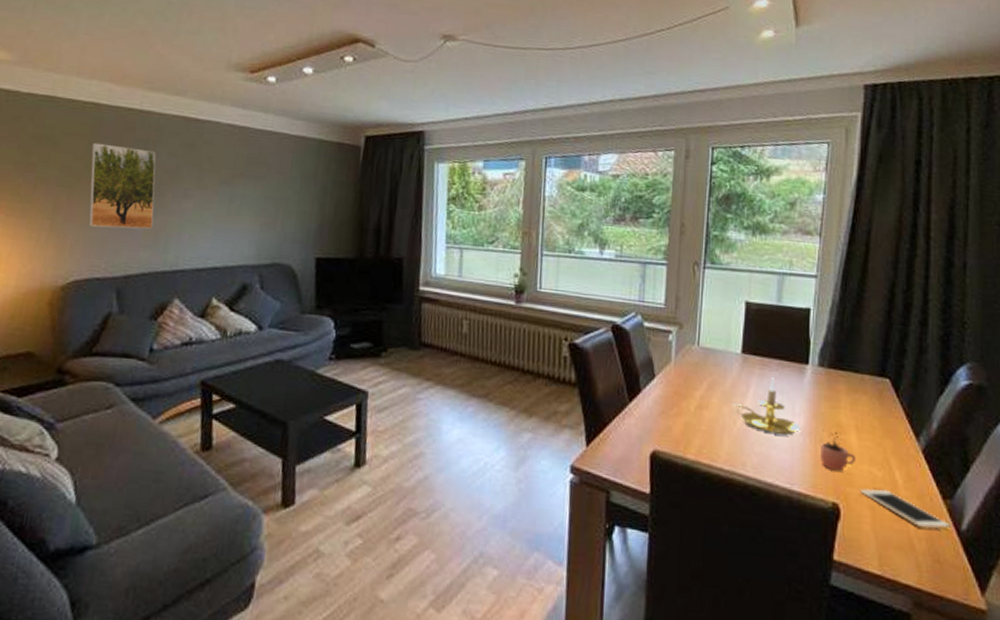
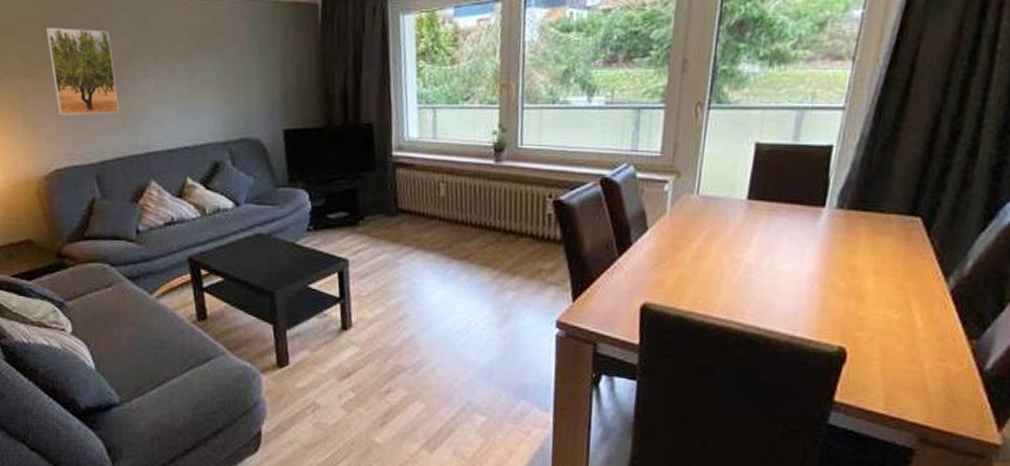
candle holder: present [733,377,801,435] -> none [734,223,810,281]
cocoa: present [820,430,857,471] -> none [829,275,872,316]
cell phone: present [859,489,950,529] -> none [871,332,972,369]

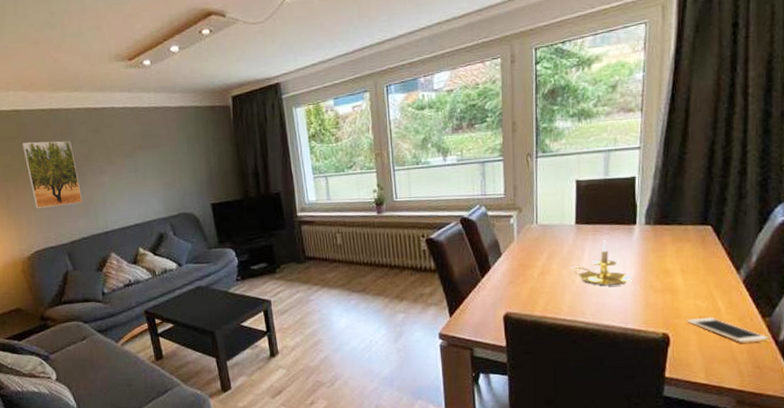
candle holder: none [734,223,810,281] -> present [571,240,632,286]
cell phone: none [871,332,972,369] -> present [686,317,769,343]

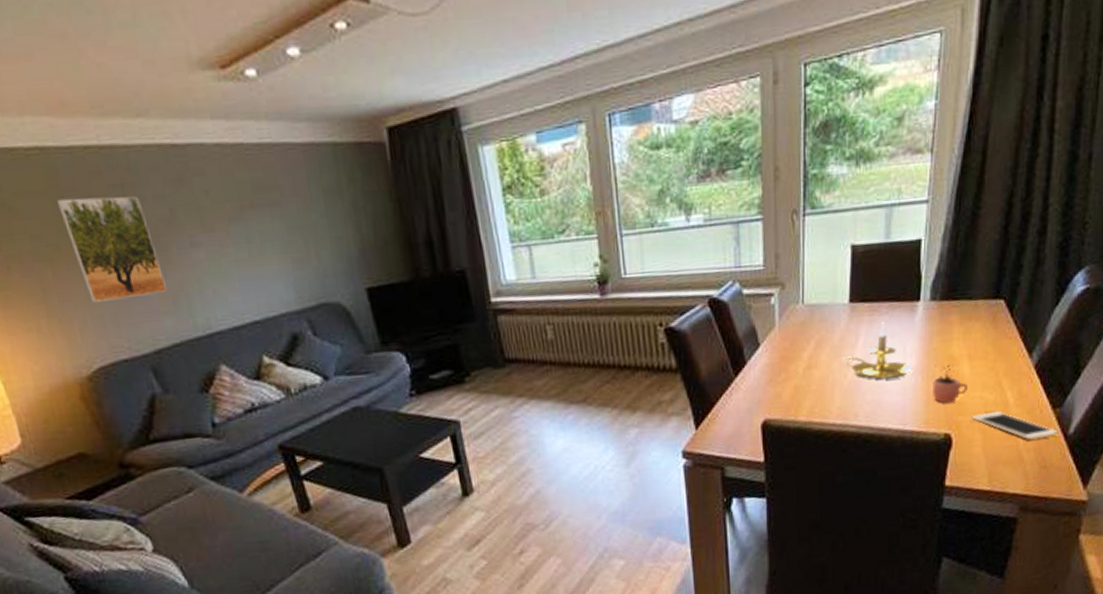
cocoa: none [650,276,683,308] -> present [932,364,969,403]

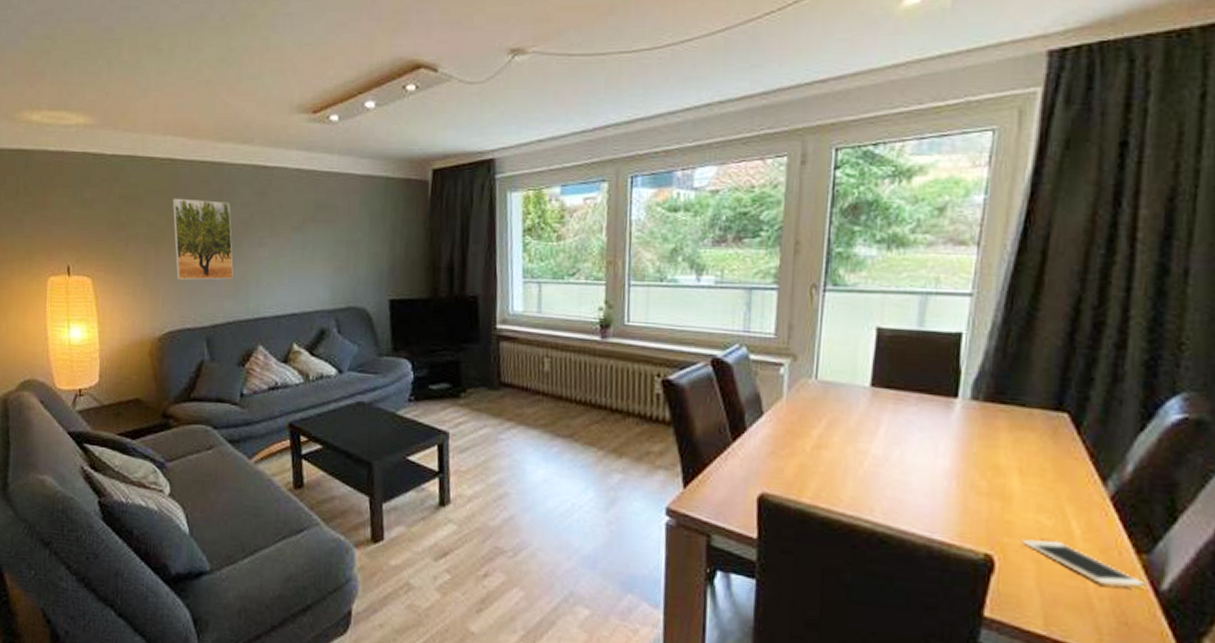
candle holder: present [843,322,912,379] -> none [859,413,945,478]
cocoa: present [932,364,969,403] -> none [970,473,1019,519]

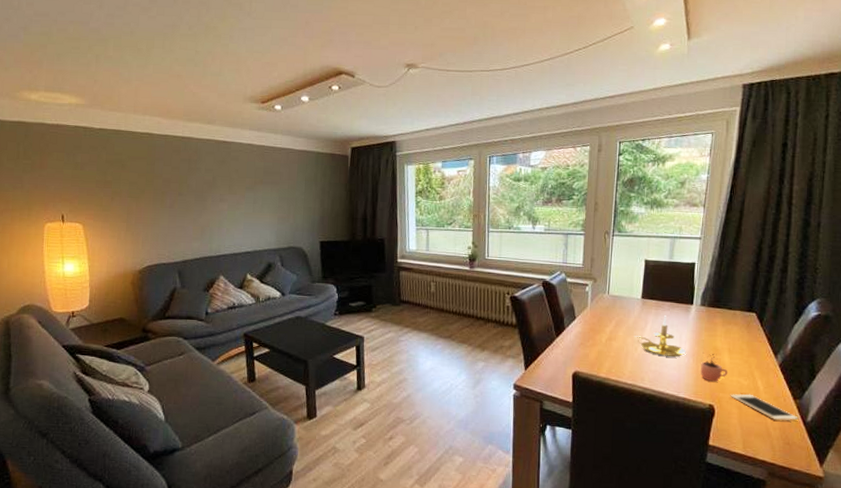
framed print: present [172,198,234,281] -> none [150,163,200,227]
candle holder: none [859,413,945,478] -> present [635,316,686,357]
cocoa: none [970,473,1019,519] -> present [701,353,728,382]

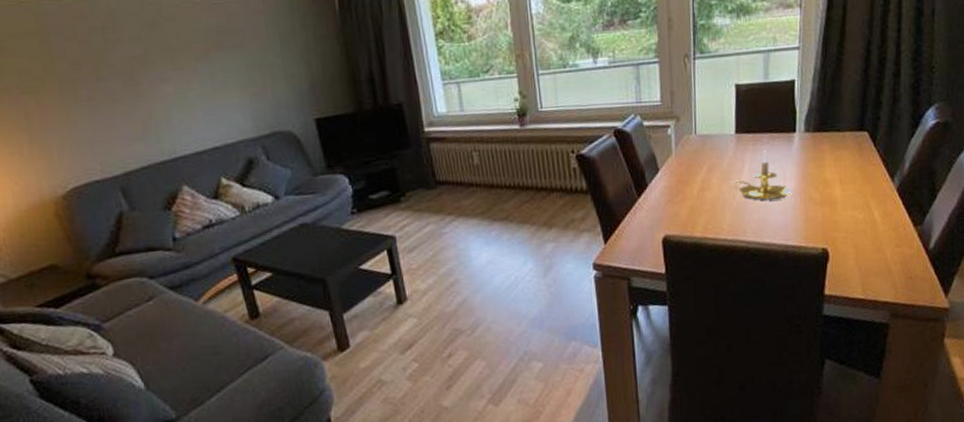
cocoa: present [701,353,728,382] -> none [810,187,841,221]
cell phone: present [730,394,798,421] -> none [844,228,920,254]

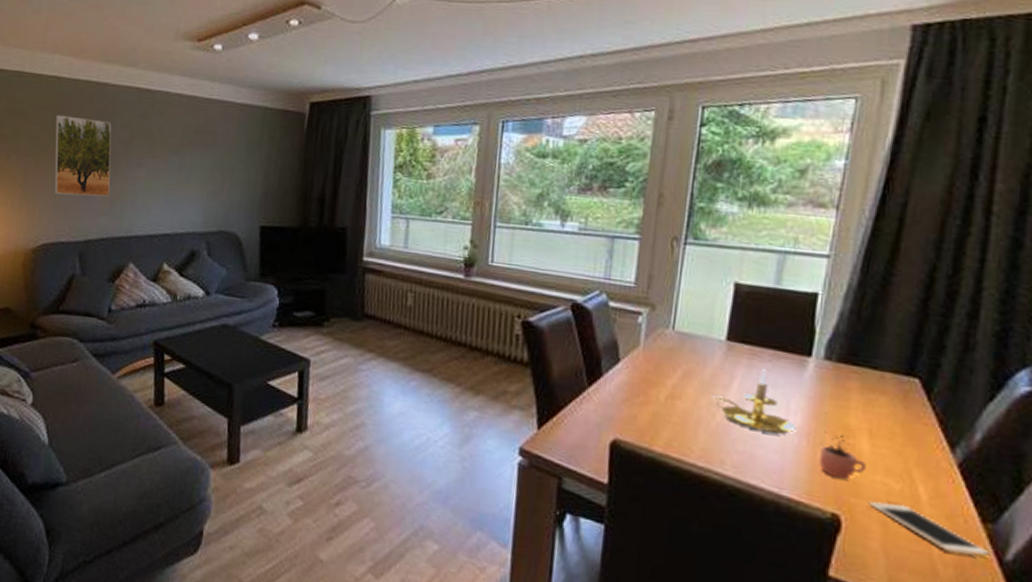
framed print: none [45,38,139,131] -> present [54,114,112,197]
cocoa: none [810,187,841,221] -> present [819,432,867,480]
cell phone: none [844,228,920,254] -> present [868,501,989,558]

